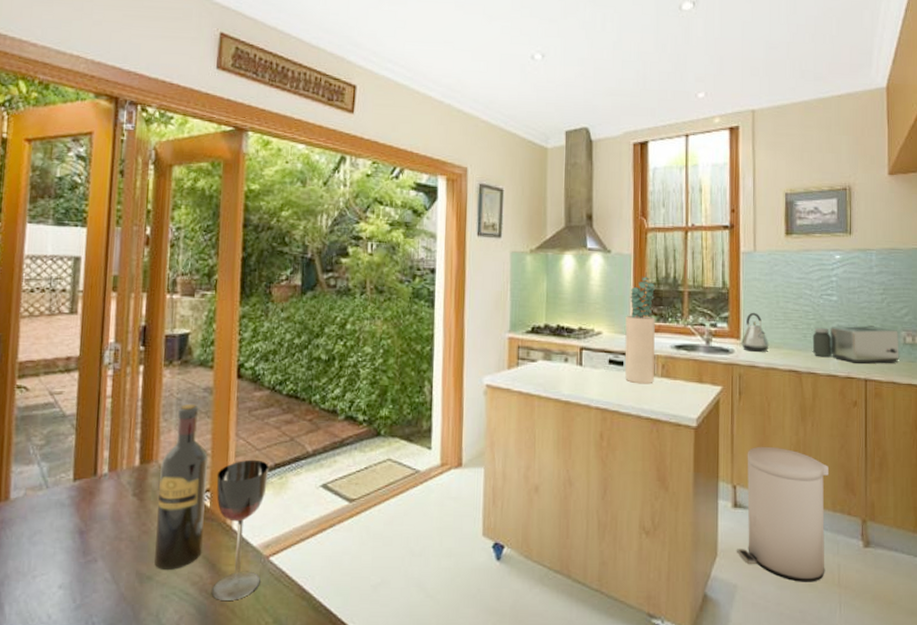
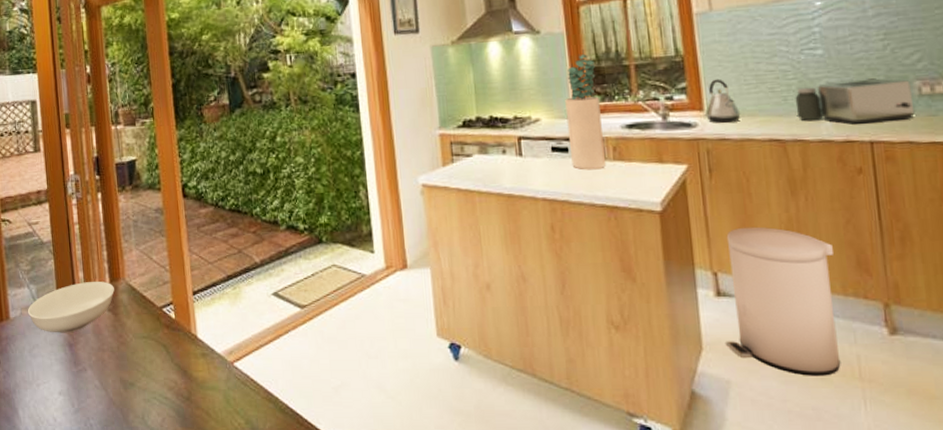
bowl: none [34,461,144,519] -> present [28,281,114,333]
wine bottle: present [154,403,208,570] -> none [127,224,173,376]
wineglass: present [212,459,269,600] -> none [177,272,229,404]

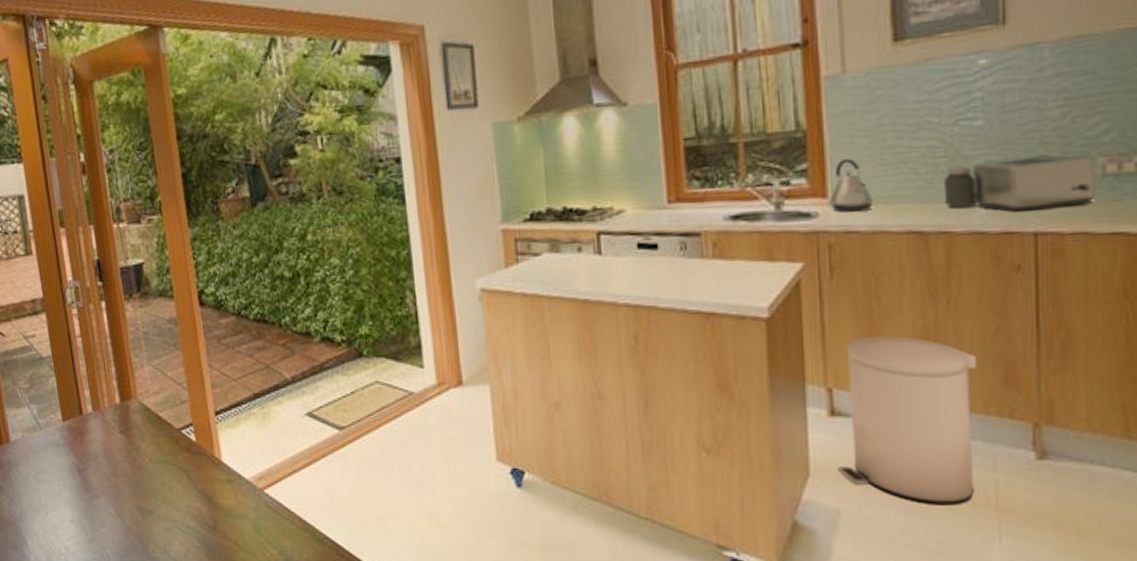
bowl: present [28,281,114,333] -> none [30,400,126,457]
vase: present [565,49,607,170] -> none [656,124,704,271]

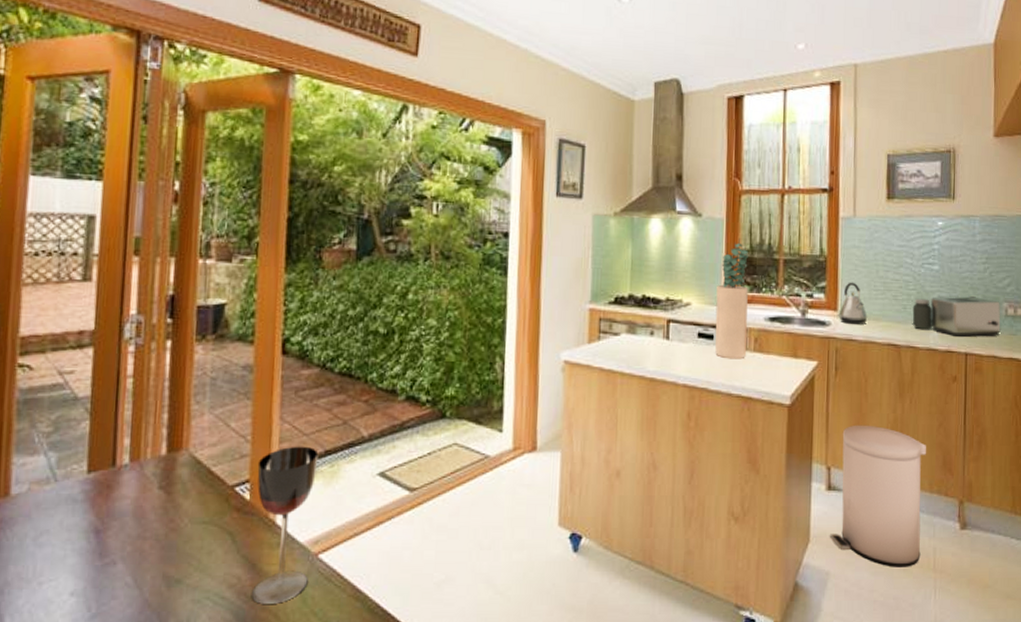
wineglass: none [196,390,259,533] -> present [252,446,319,604]
vase: none [656,124,704,271] -> present [715,238,748,360]

